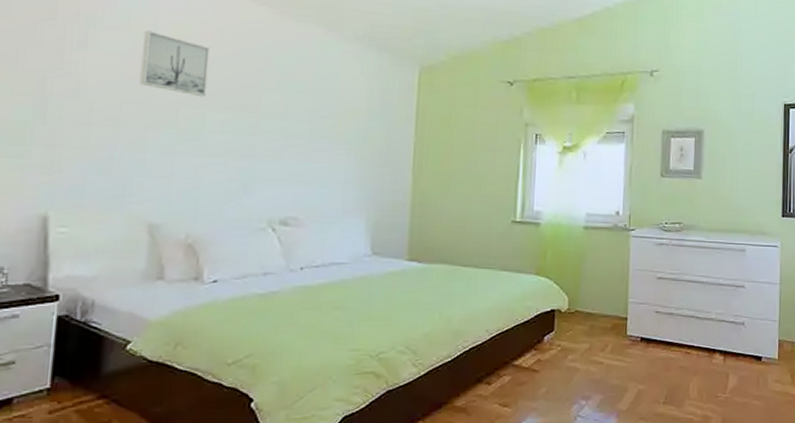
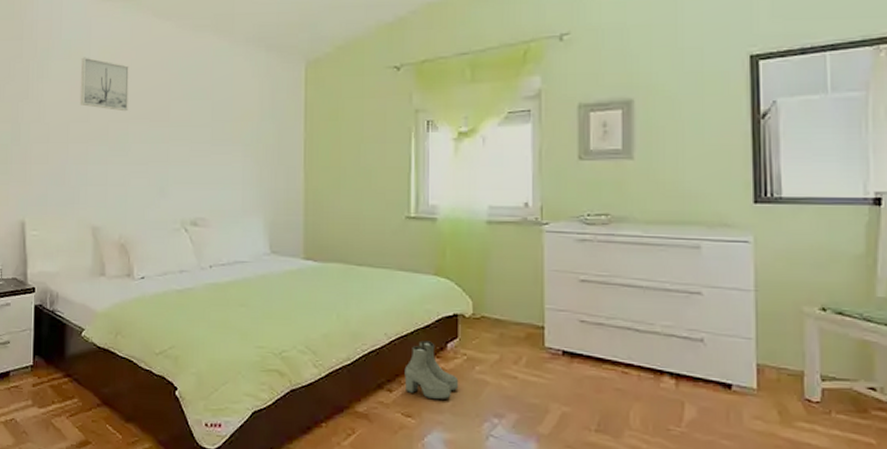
boots: none [503,335,553,389] -> present [404,340,459,400]

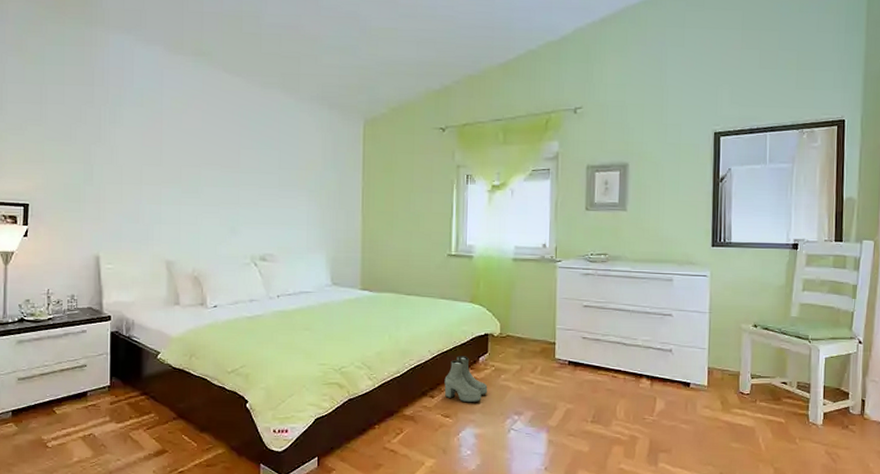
wall art: present [80,57,129,112] -> none [152,105,201,158]

